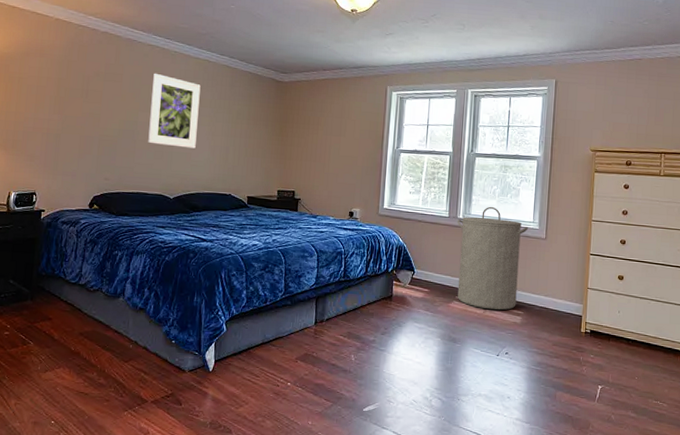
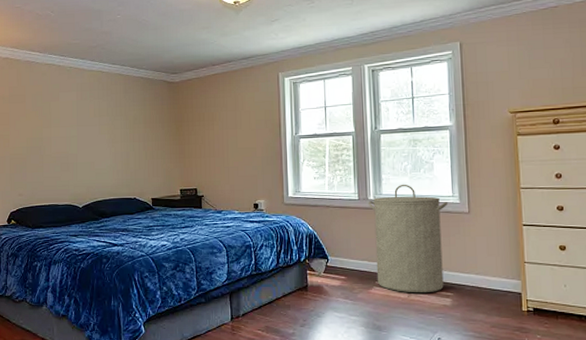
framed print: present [148,73,201,149] -> none [53,89,98,158]

